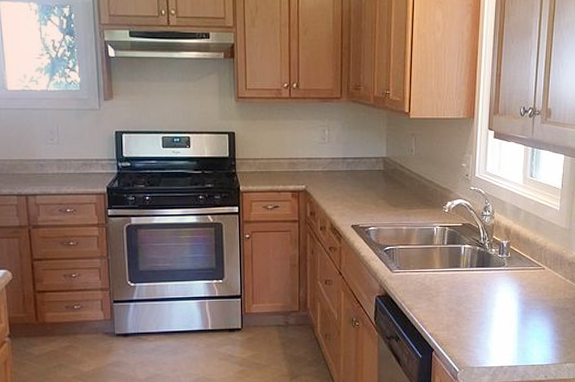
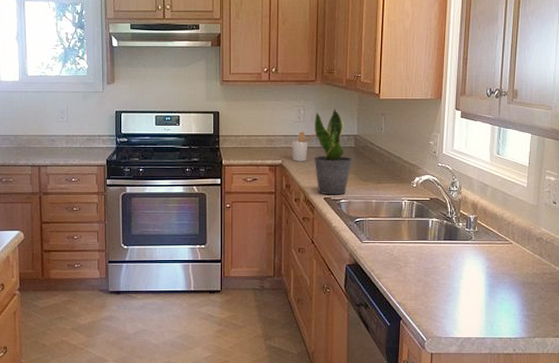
utensil holder: none [317,154,342,187] -> present [292,132,316,161]
potted plant: none [340,128,382,223] -> present [314,108,353,195]

